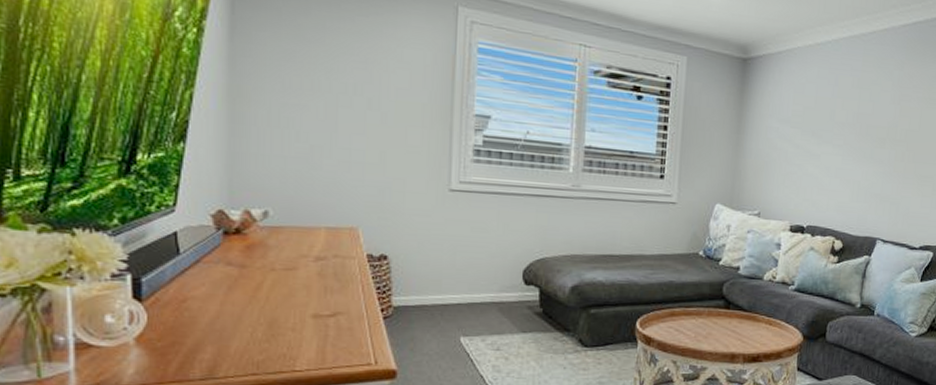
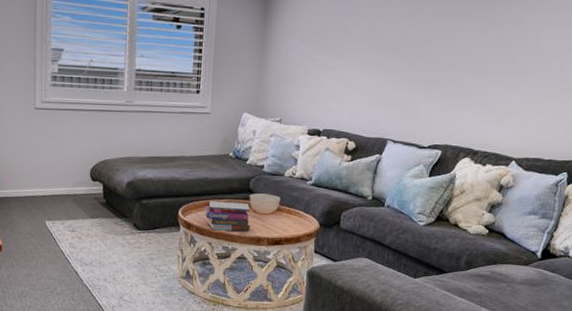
books: none [668,309,724,347] -> present [204,200,250,232]
bowl: none [722,300,759,326] -> present [249,193,281,215]

